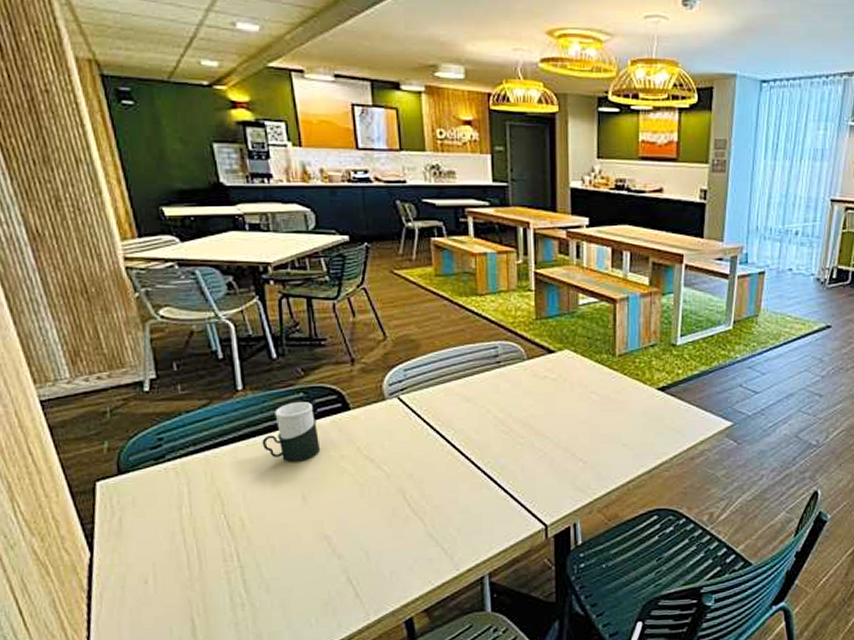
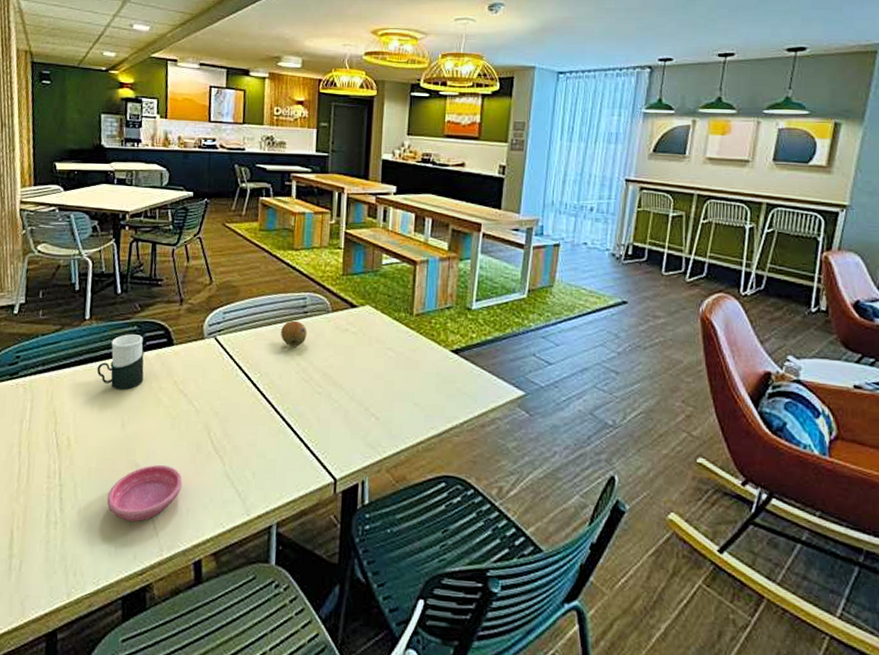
saucer: none [297,533,381,593] -> present [106,464,182,523]
fruit: none [473,371,502,399] -> present [281,320,307,347]

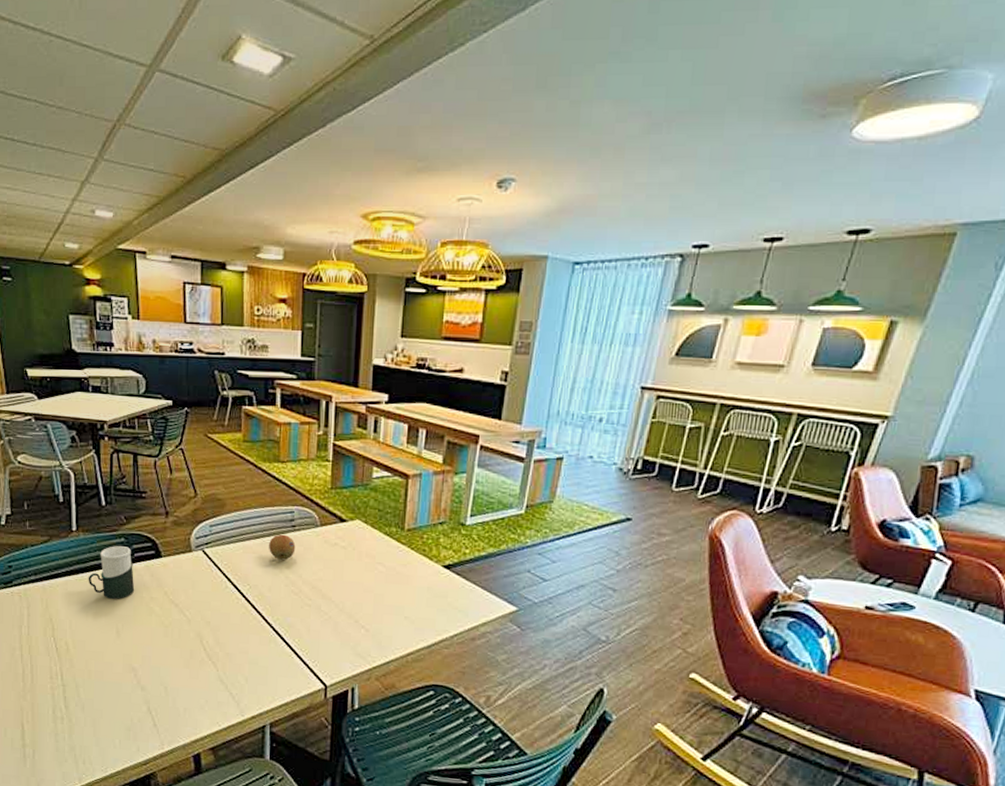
saucer: present [106,464,182,523] -> none [108,669,178,720]

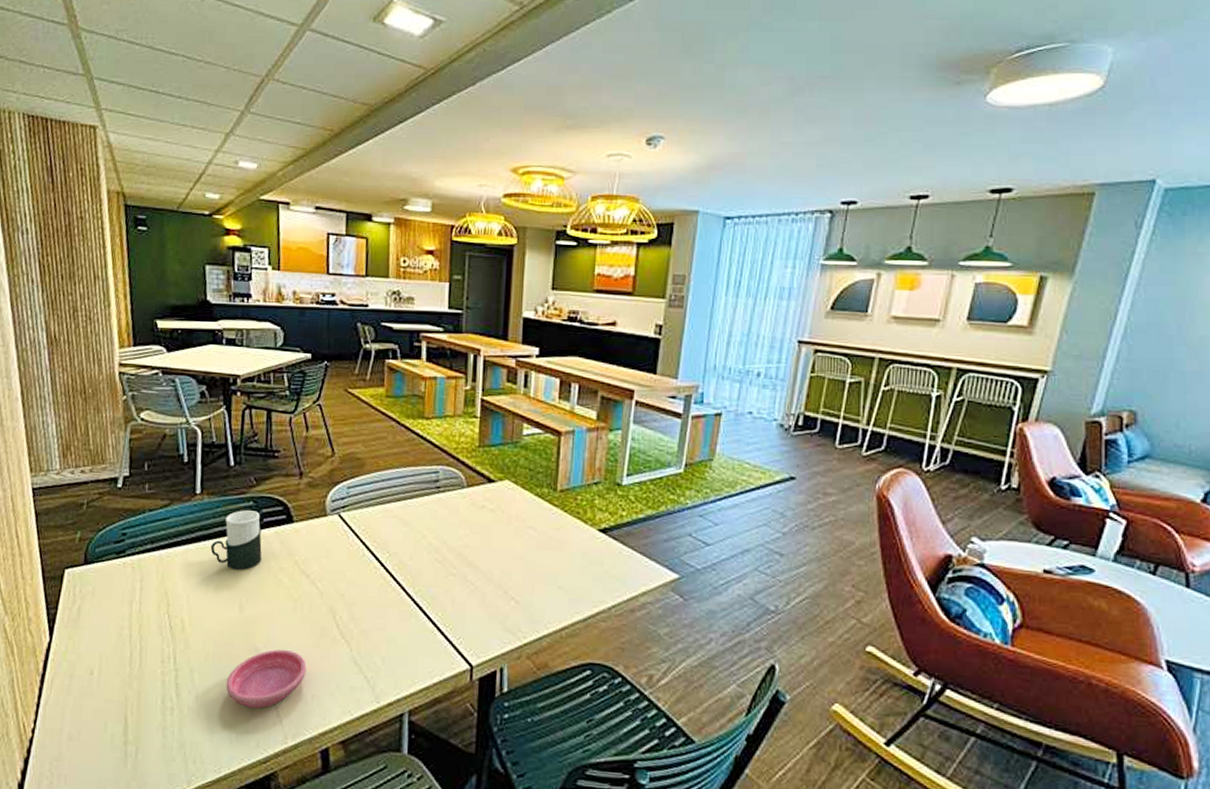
saucer: none [108,669,178,720] -> present [226,649,307,709]
fruit: present [269,534,296,560] -> none [411,496,440,525]

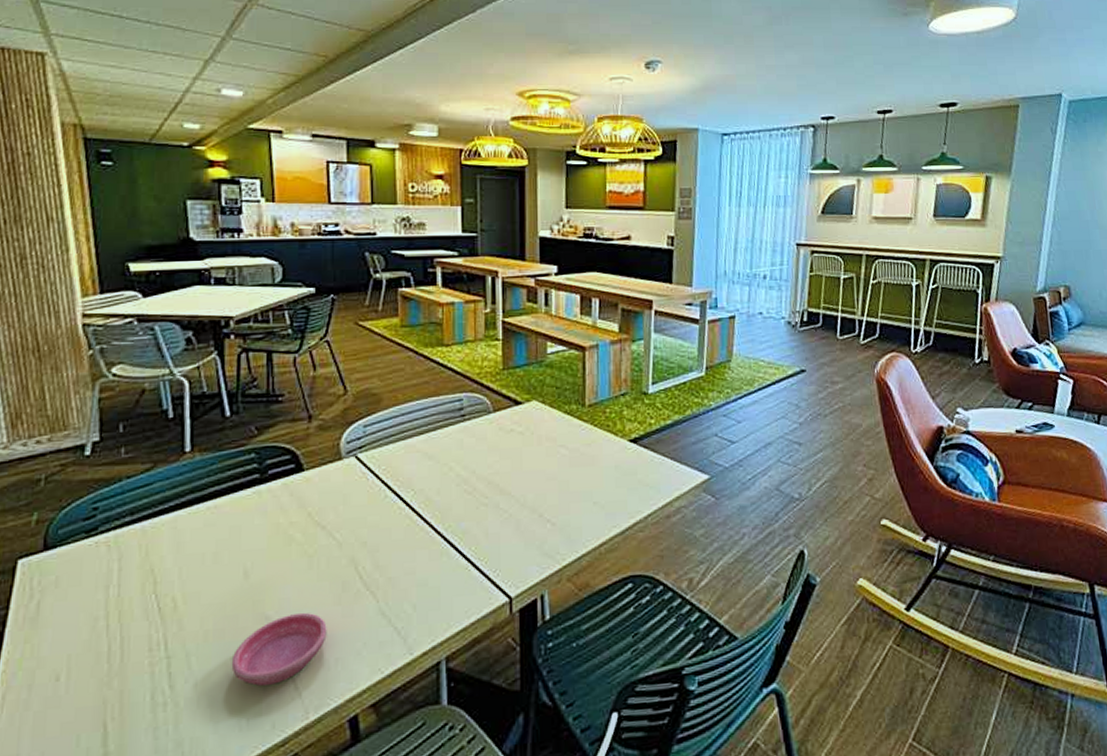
cup: present [210,510,262,570] -> none [205,463,269,532]

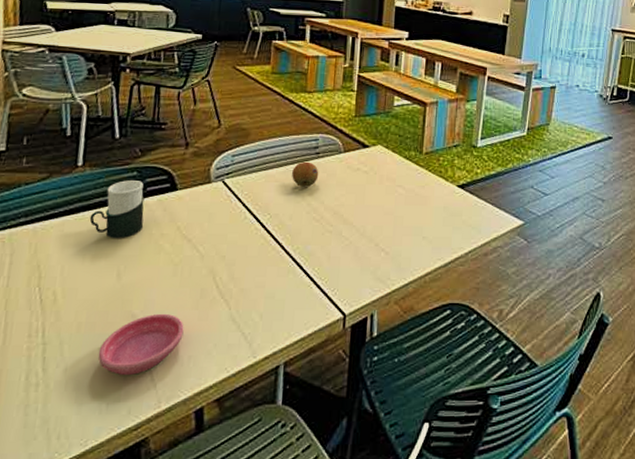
cup: none [205,463,269,532] -> present [89,180,145,238]
fruit: none [435,426,467,456] -> present [292,161,319,187]

